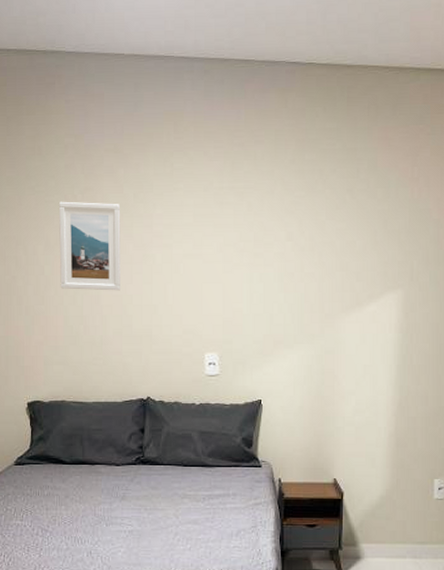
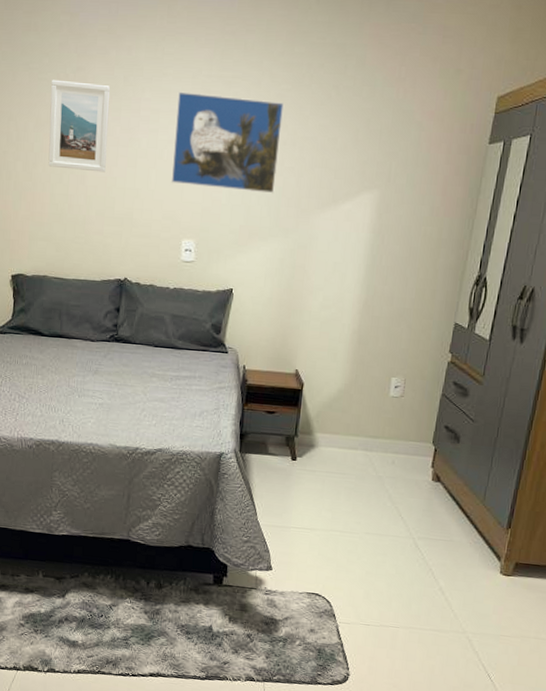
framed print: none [189,205,300,301] -> present [171,91,285,194]

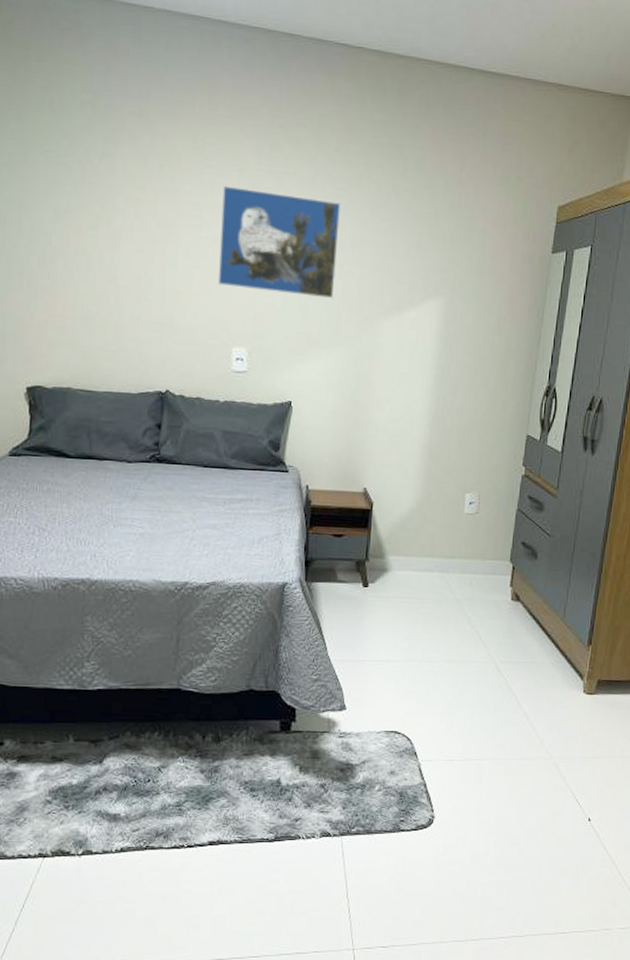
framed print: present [48,79,111,173] -> none [70,164,144,272]

